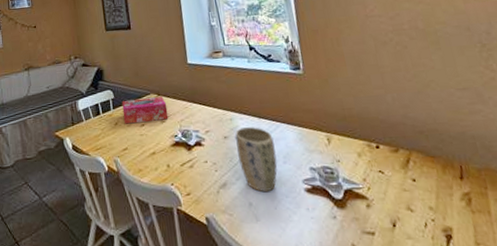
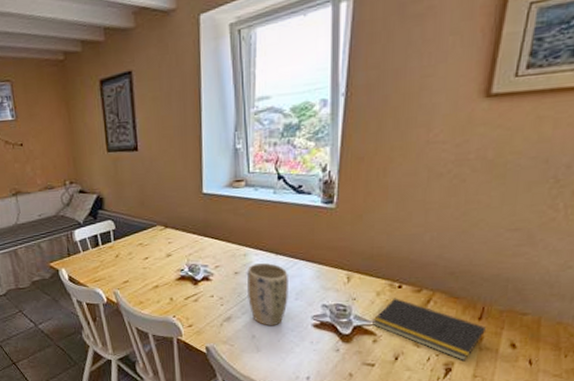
tissue box: present [122,97,169,124] -> none [124,229,176,257]
notepad: none [361,158,471,227] -> present [372,298,486,362]

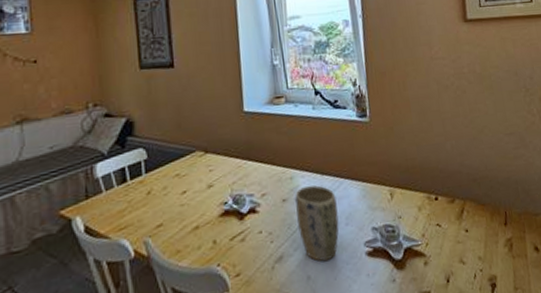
notepad: present [372,298,486,362] -> none [420,211,513,274]

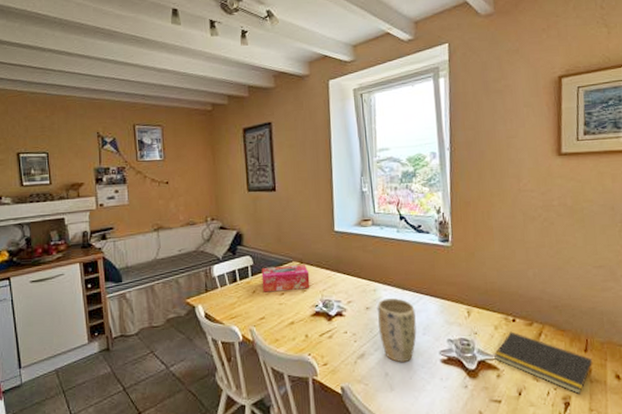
tissue box: none [157,154,218,193] -> present [261,265,310,293]
notepad: none [420,211,513,274] -> present [494,331,592,395]

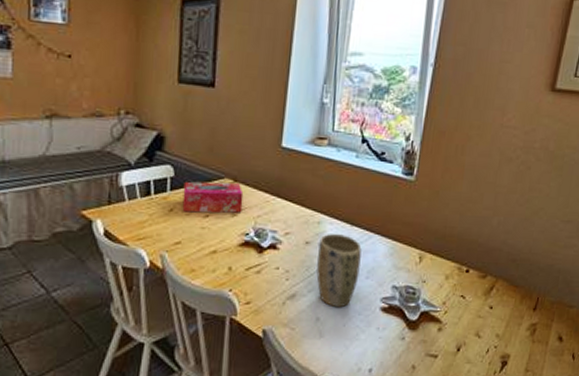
notepad: present [494,331,592,395] -> none [439,283,539,355]

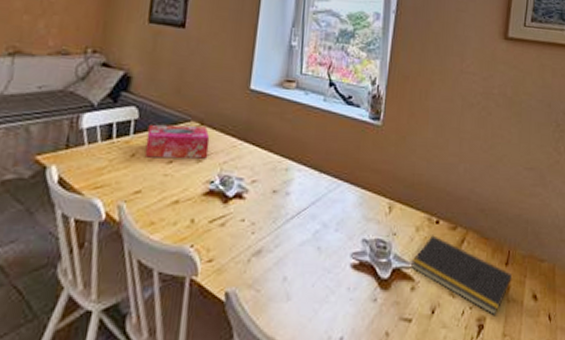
plant pot: present [316,233,362,308] -> none [283,180,330,265]
notepad: none [439,283,539,355] -> present [411,235,512,316]

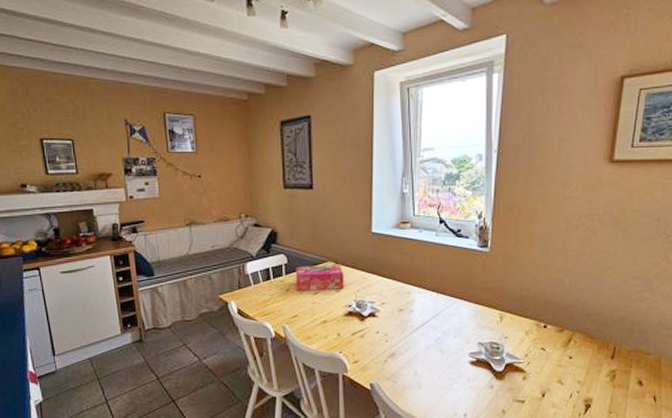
notepad: present [411,235,512,316] -> none [522,337,617,398]

